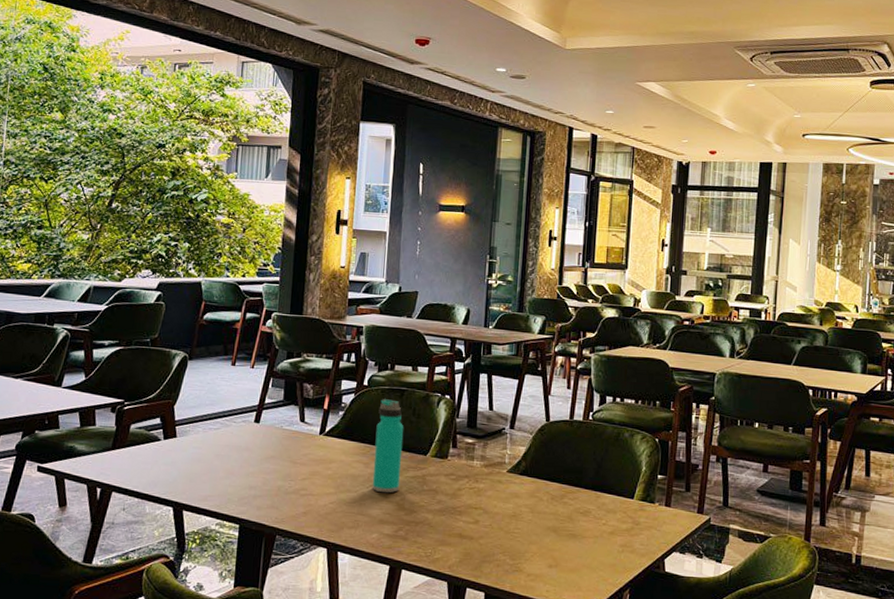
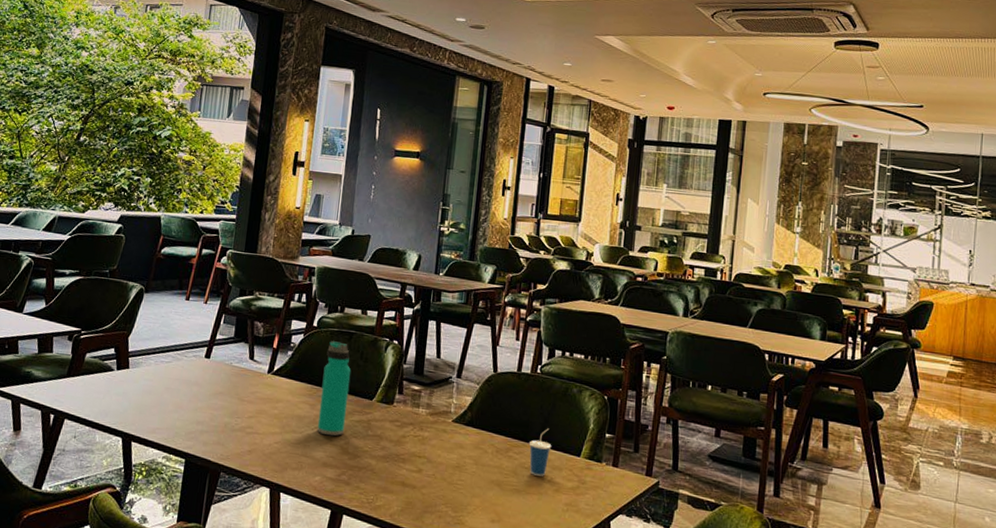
cup: none [583,473,606,520] -> present [529,428,552,476]

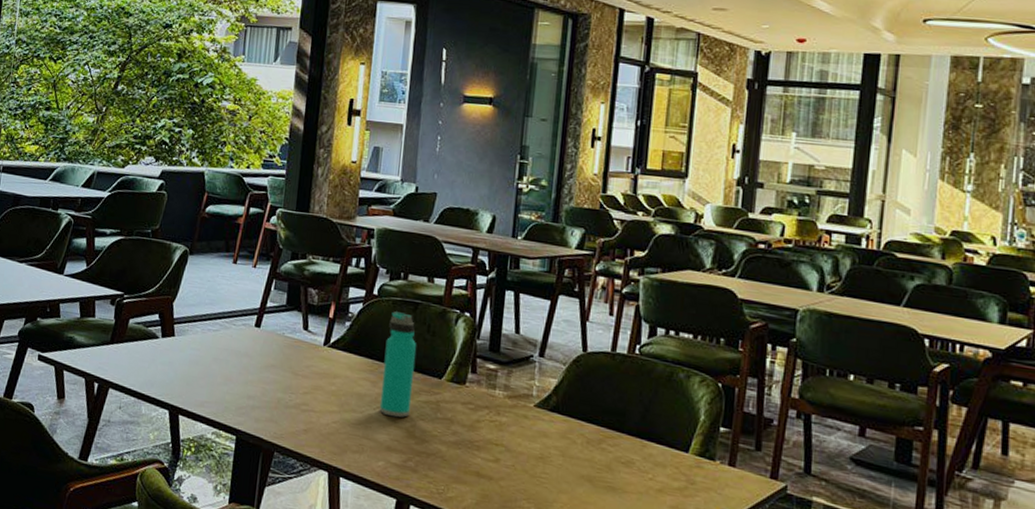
cup: present [529,428,552,476] -> none [625,418,654,474]

